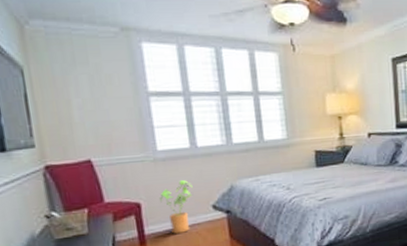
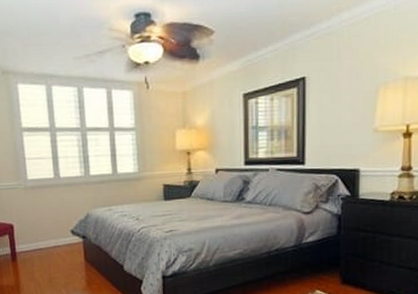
house plant: present [160,180,193,234] -> none [29,207,55,253]

